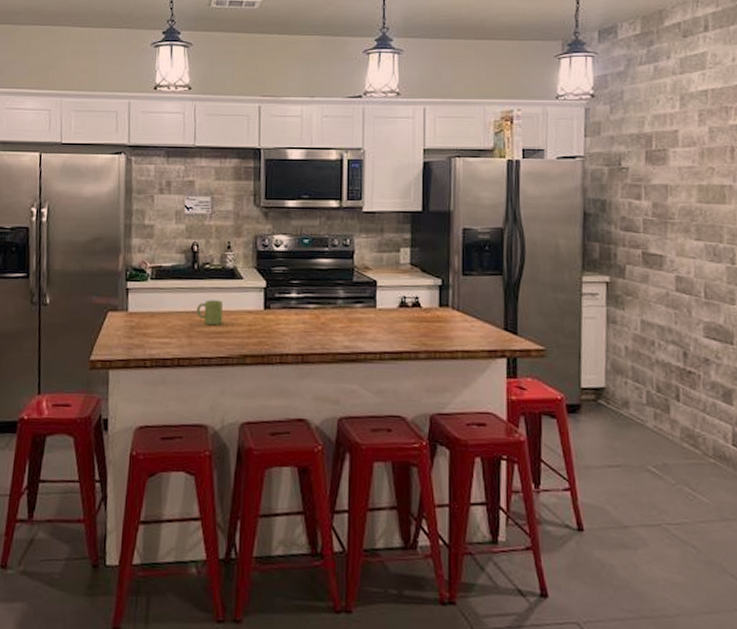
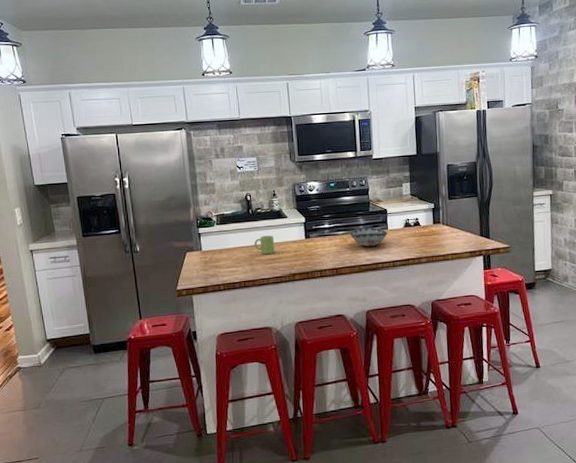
decorative bowl: none [324,300,375,330] -> present [350,226,387,247]

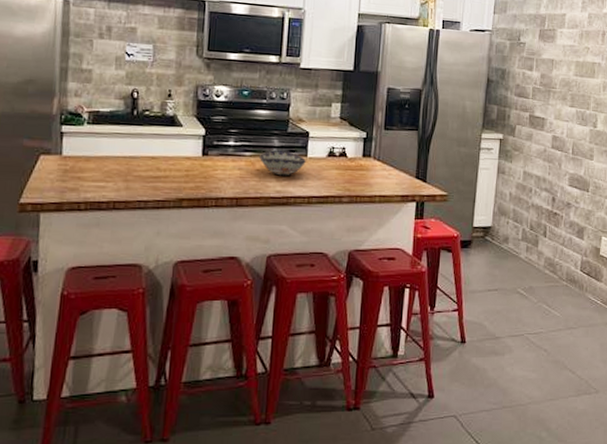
mug: present [254,235,275,255] -> none [134,145,162,171]

